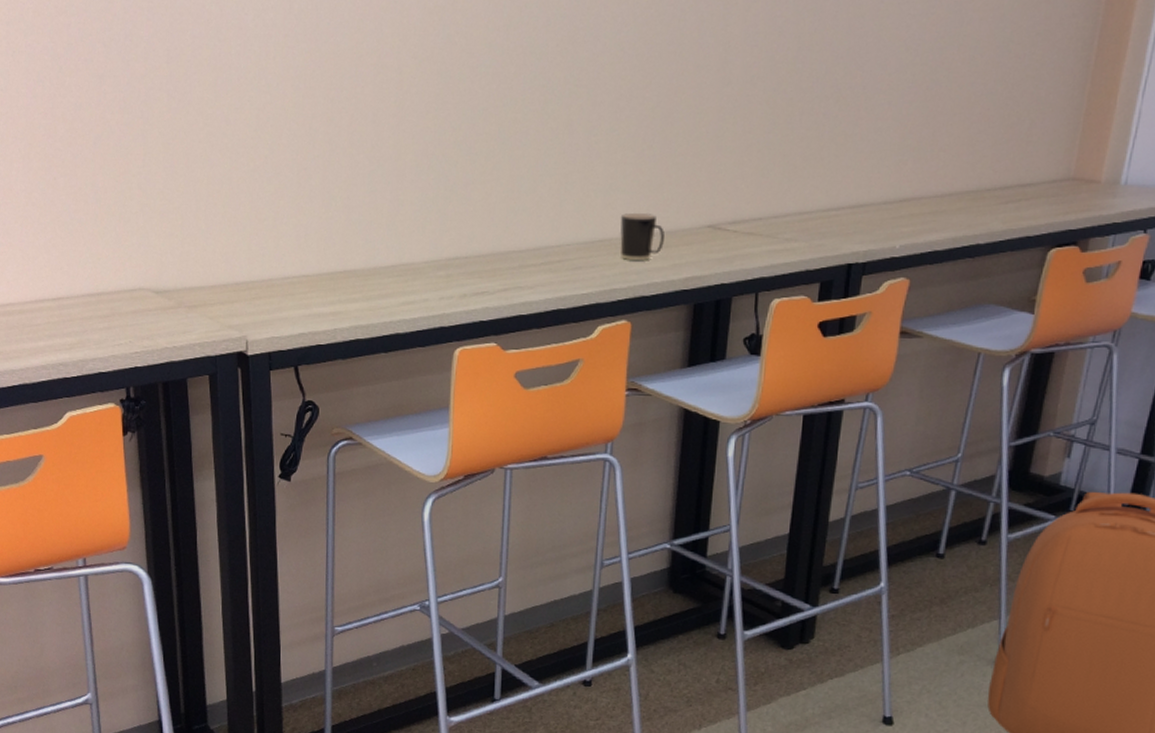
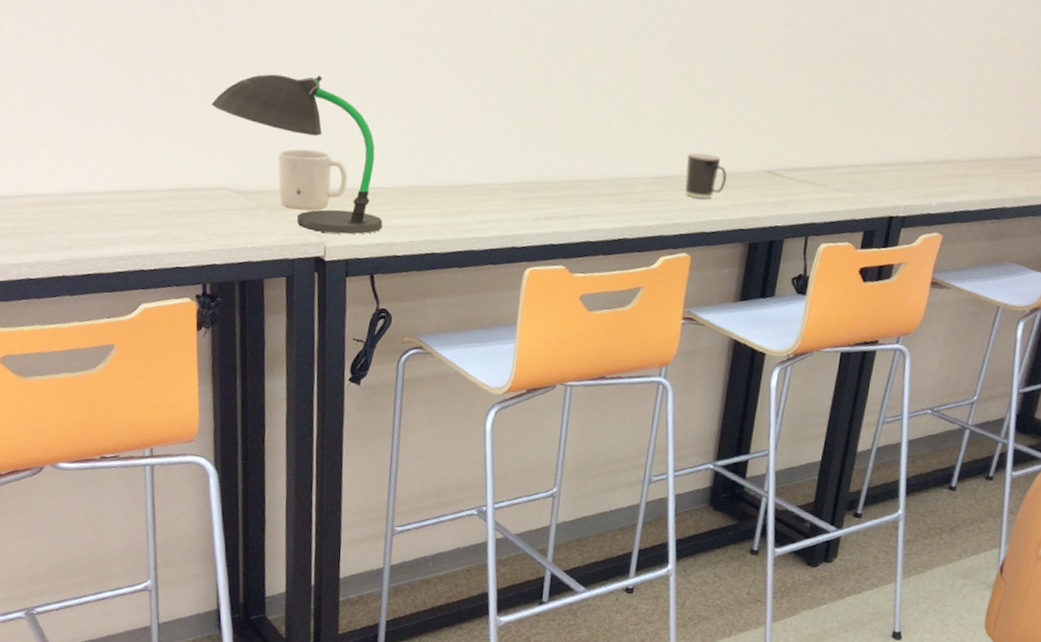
desk lamp: none [124,165,304,327] -> present [211,74,383,235]
mug: none [193,242,266,305] -> present [277,148,348,210]

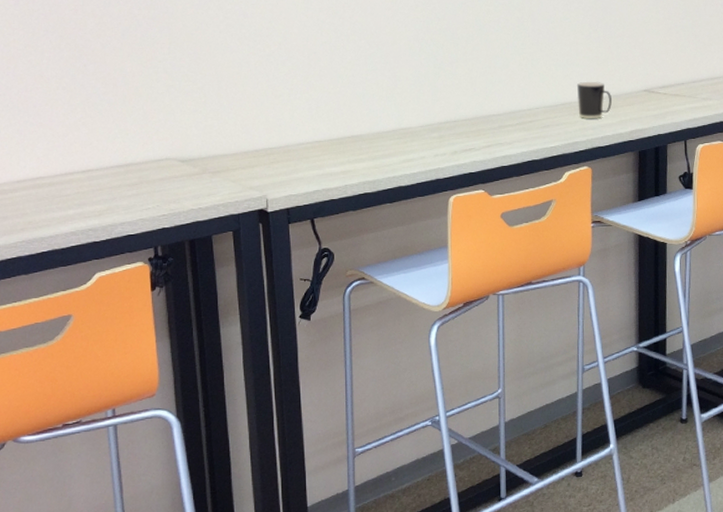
desk lamp: present [211,74,383,235] -> none [151,51,318,187]
mug: present [277,148,348,210] -> none [216,115,283,170]

